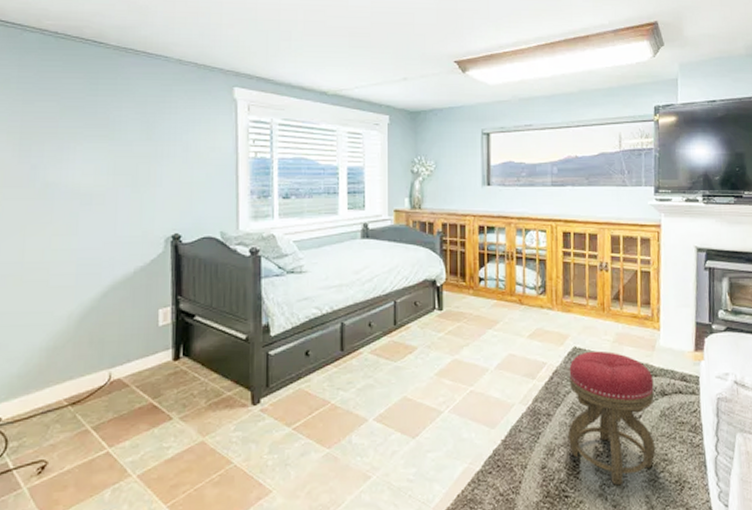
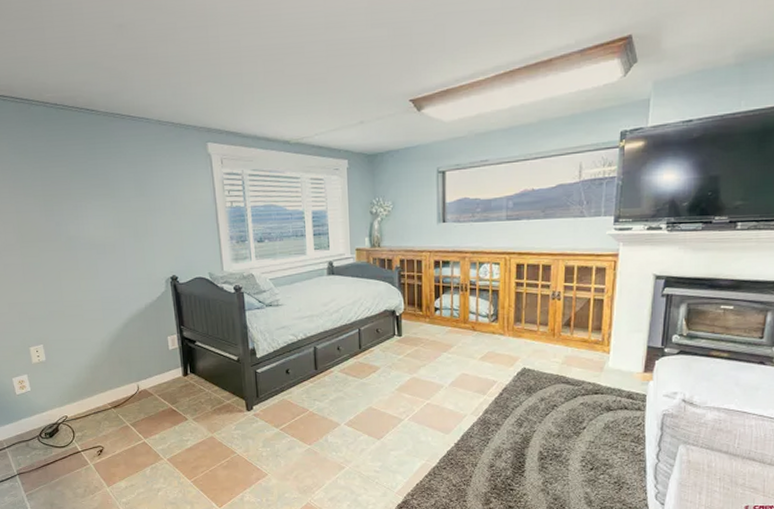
stool: present [568,350,656,486] -> none [515,371,600,483]

